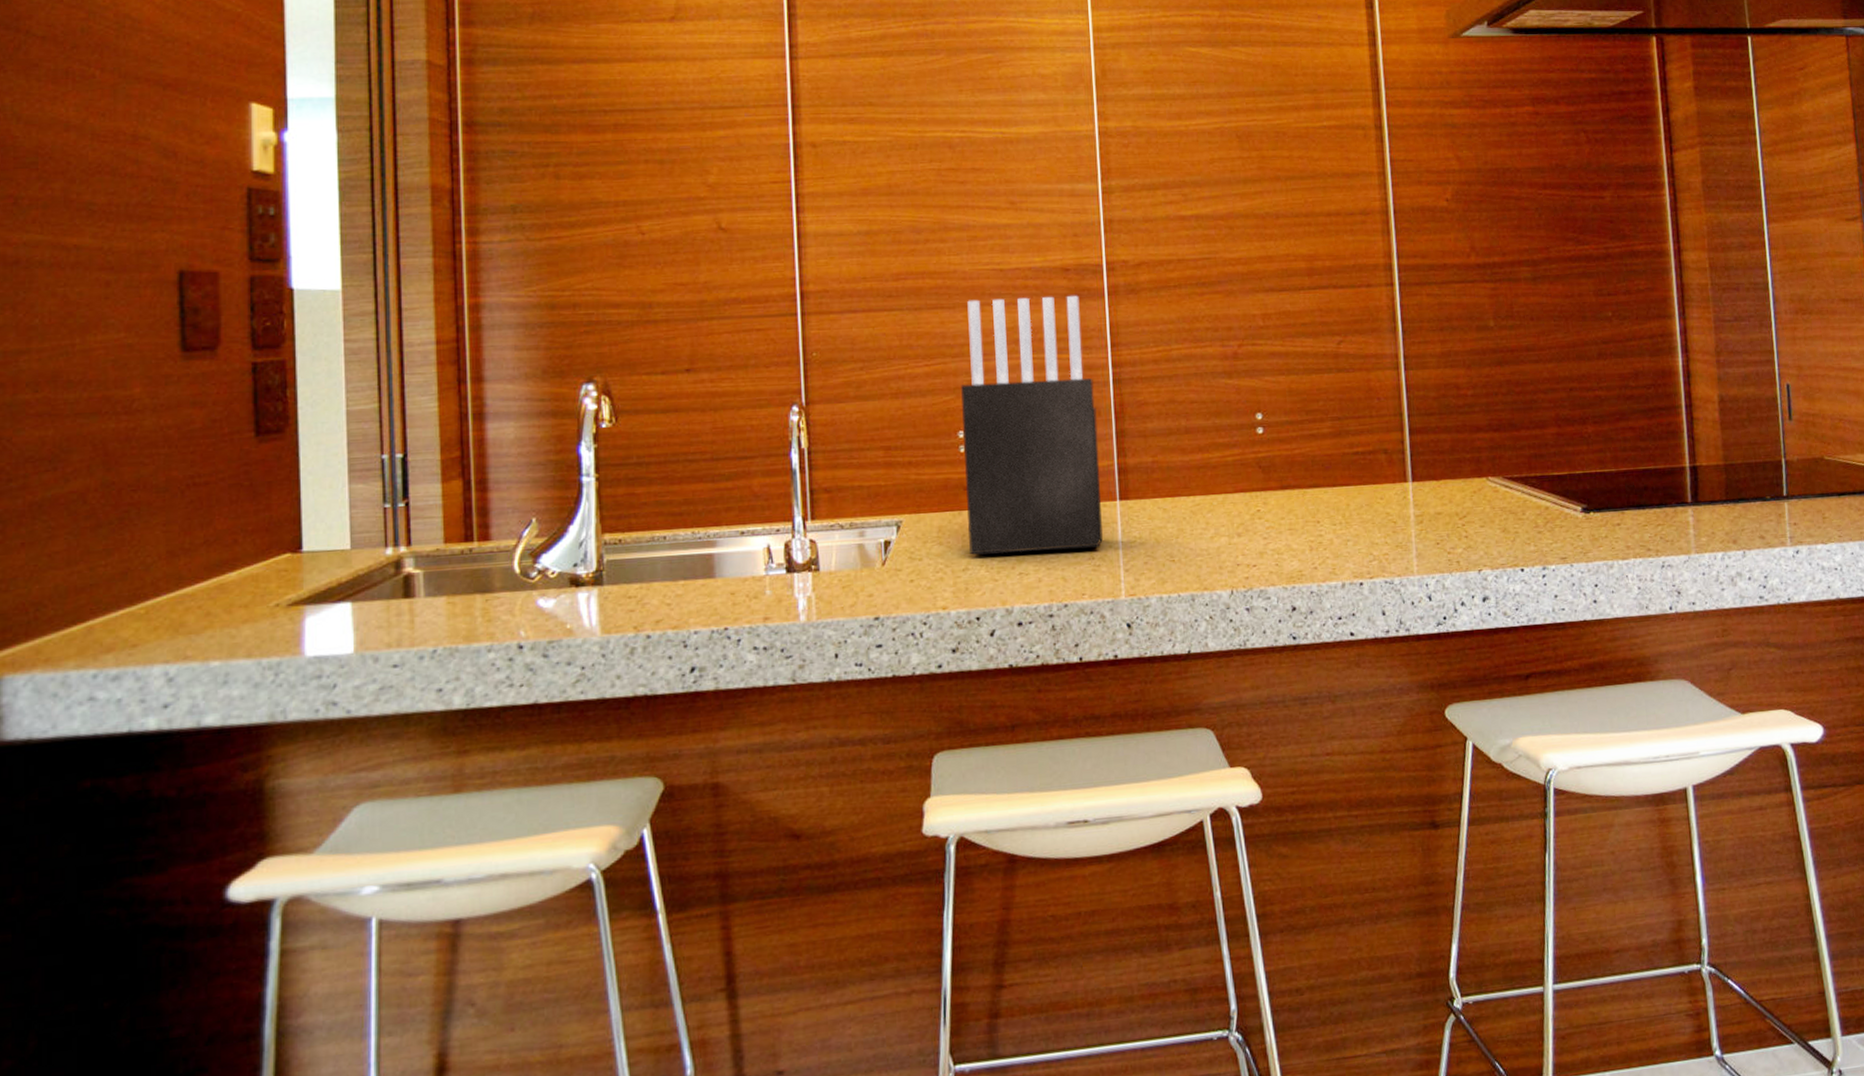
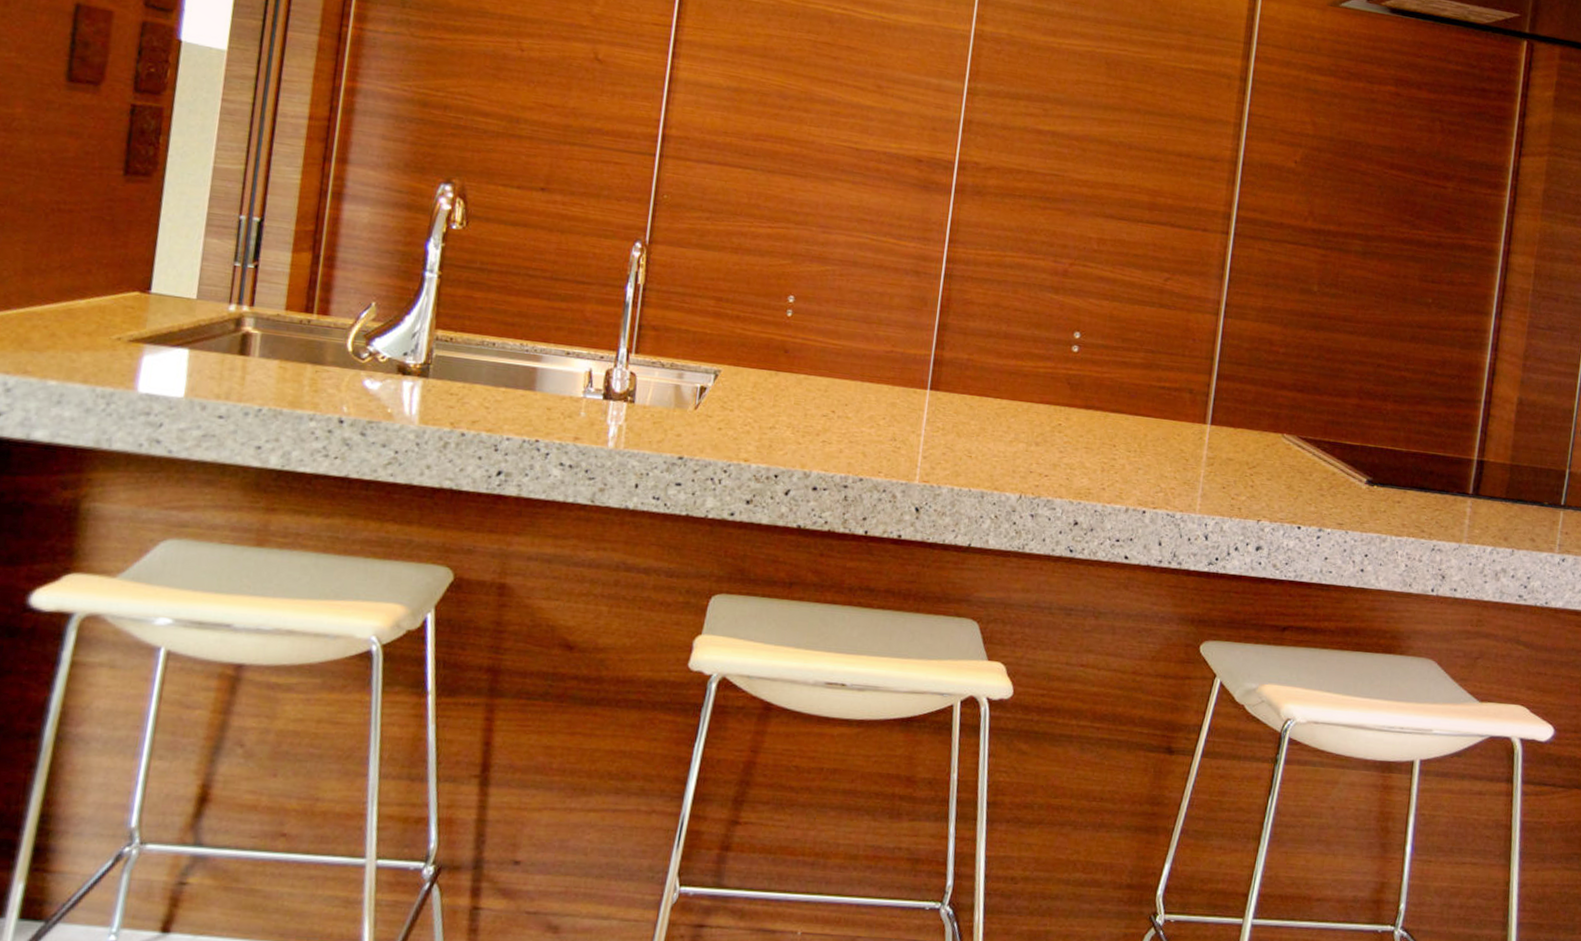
knife block: present [961,295,1103,555] -> none [779,172,927,430]

